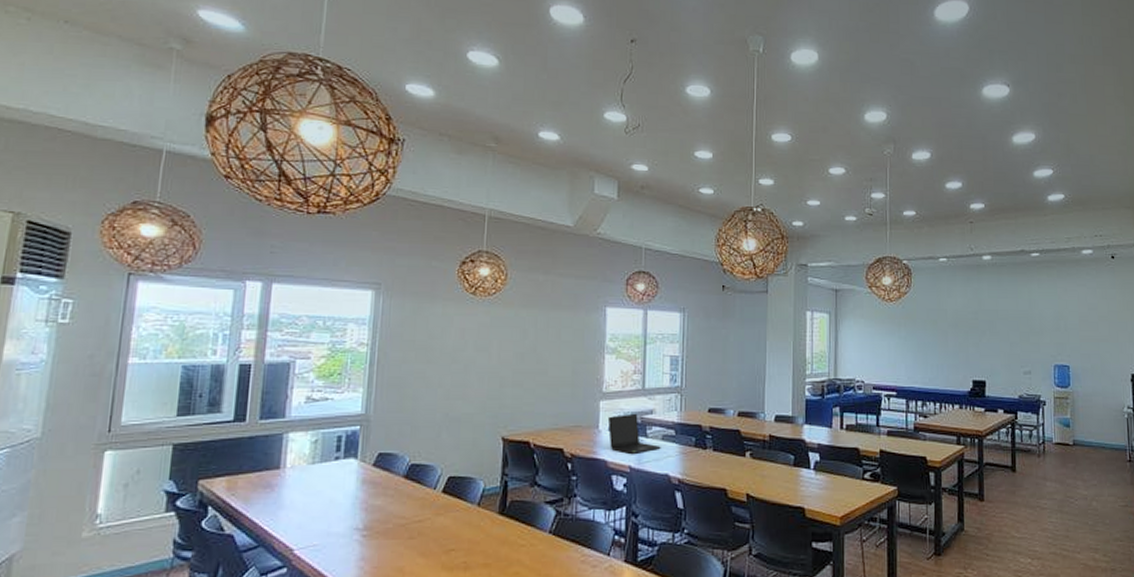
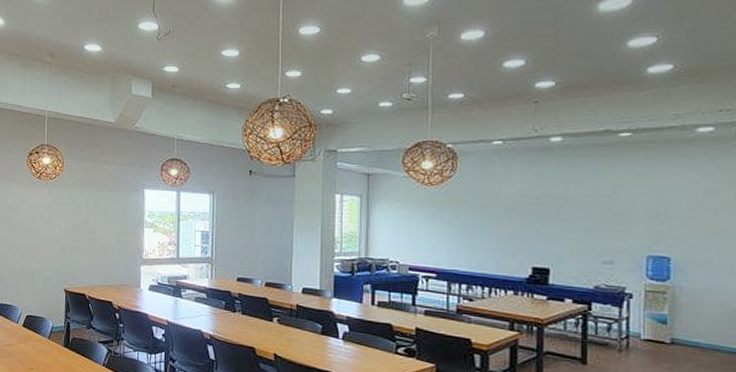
laptop: present [607,413,661,455] -> none [147,277,194,312]

